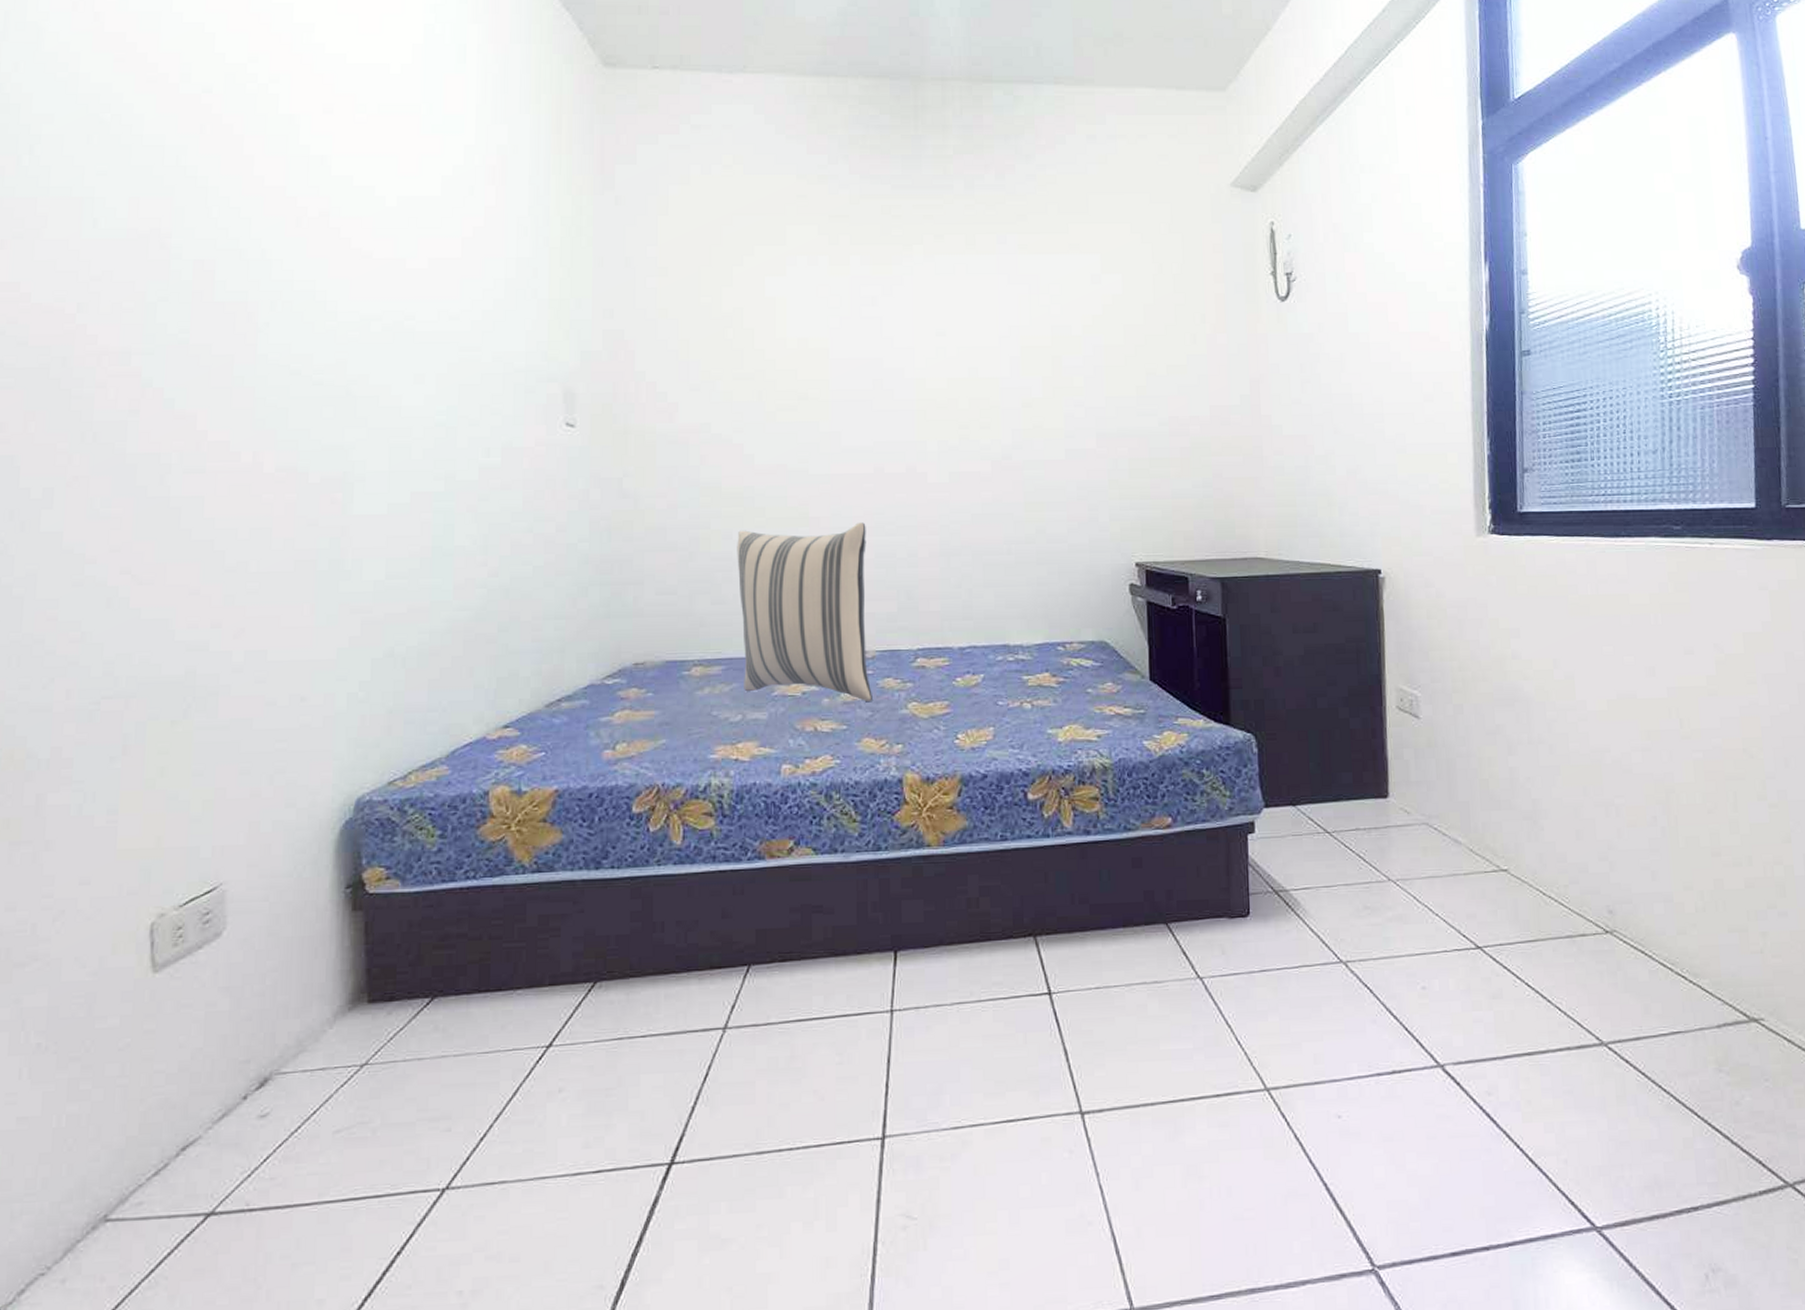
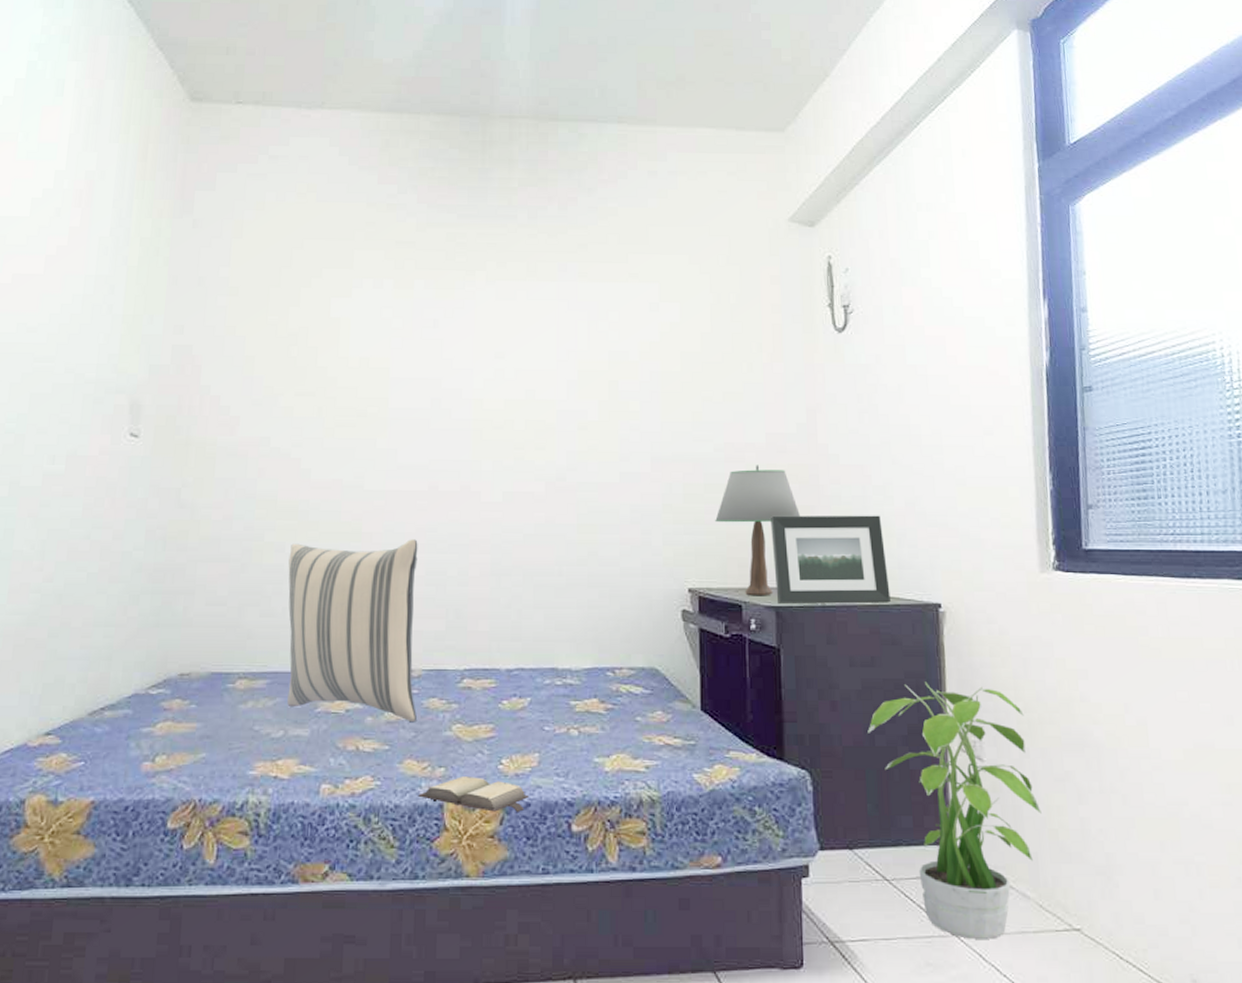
hardback book: none [877,752,986,785] -> present [418,776,529,813]
table lamp: none [1161,437,1244,568] -> present [715,464,800,596]
picture frame: none [1214,485,1332,576] -> present [770,515,891,605]
potted plant: none [1310,645,1474,883] -> present [868,682,1042,939]

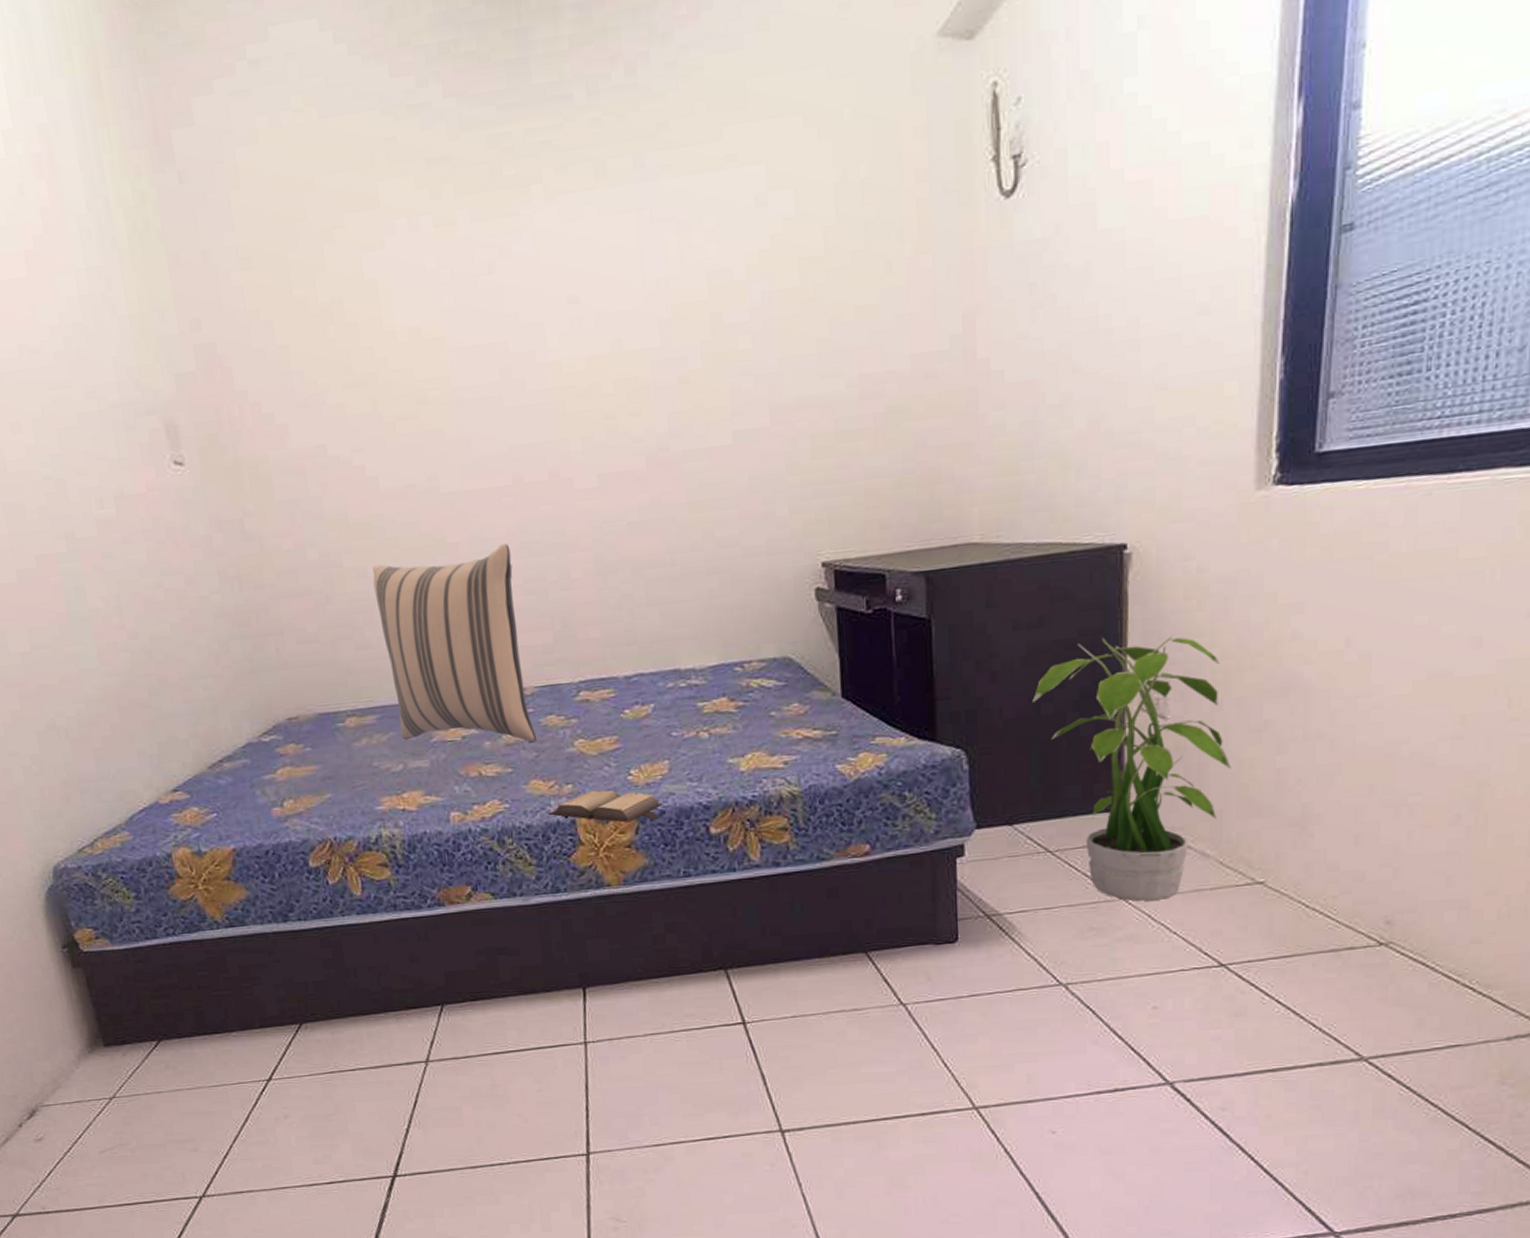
table lamp: present [715,464,800,596] -> none [850,398,954,562]
picture frame: present [770,515,891,605] -> none [917,443,1064,569]

